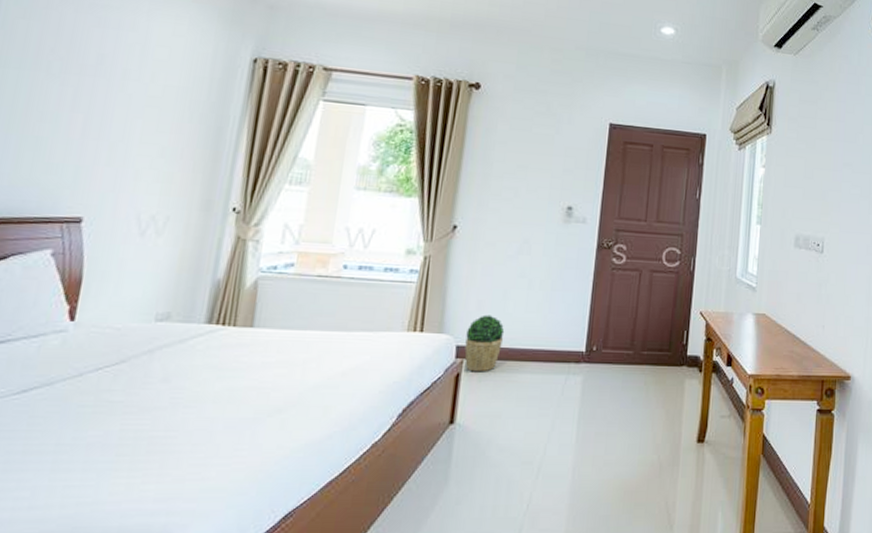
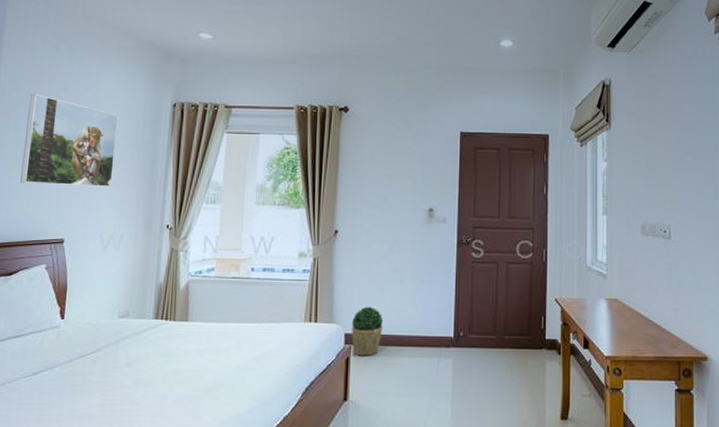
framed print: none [21,27,176,155] -> present [20,94,119,187]

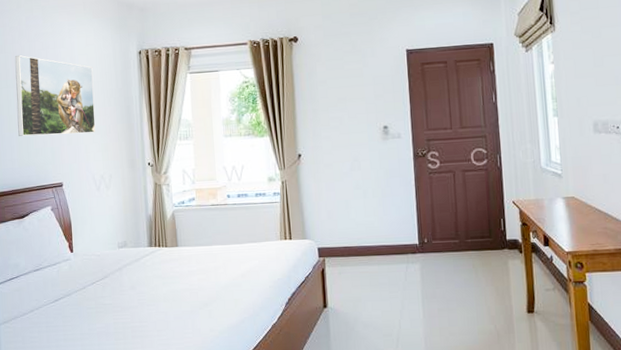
potted plant: present [351,306,384,356] -> none [323,221,353,267]

